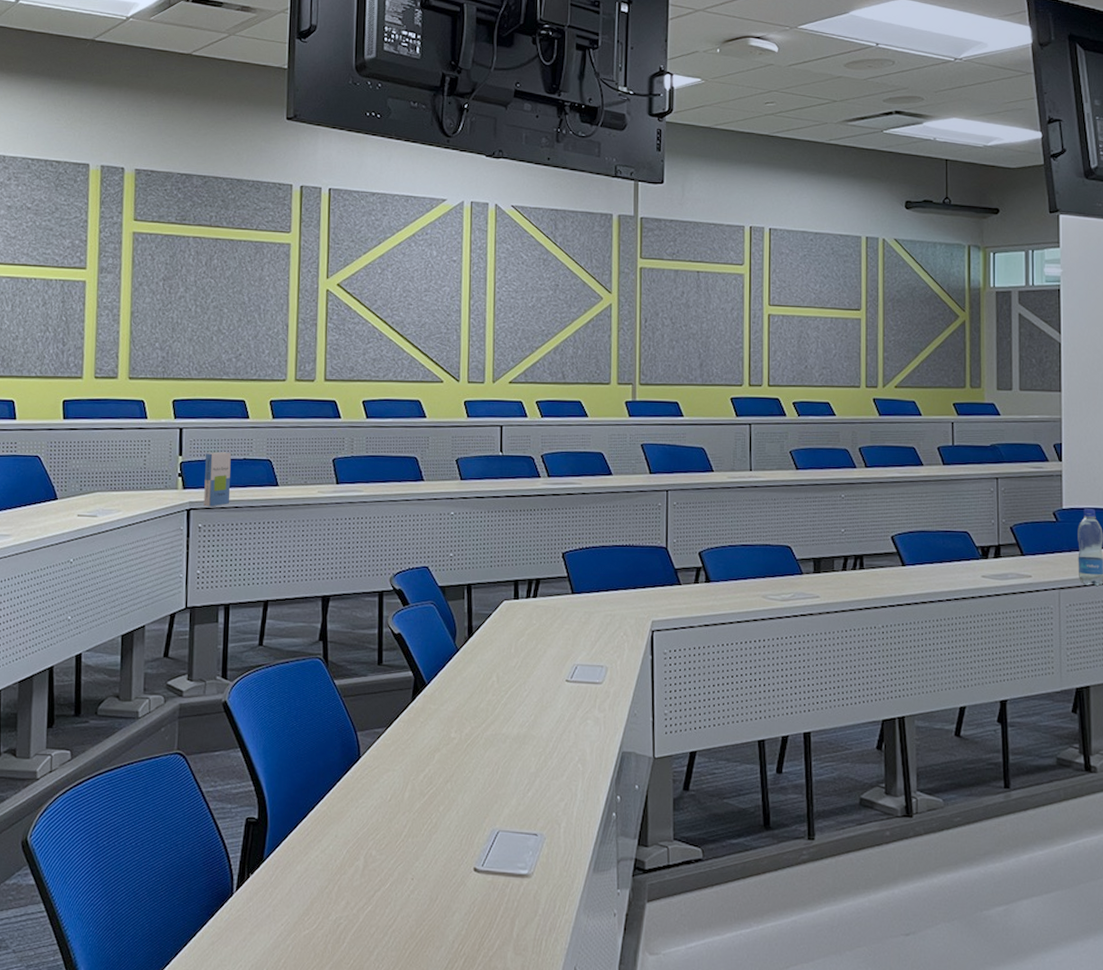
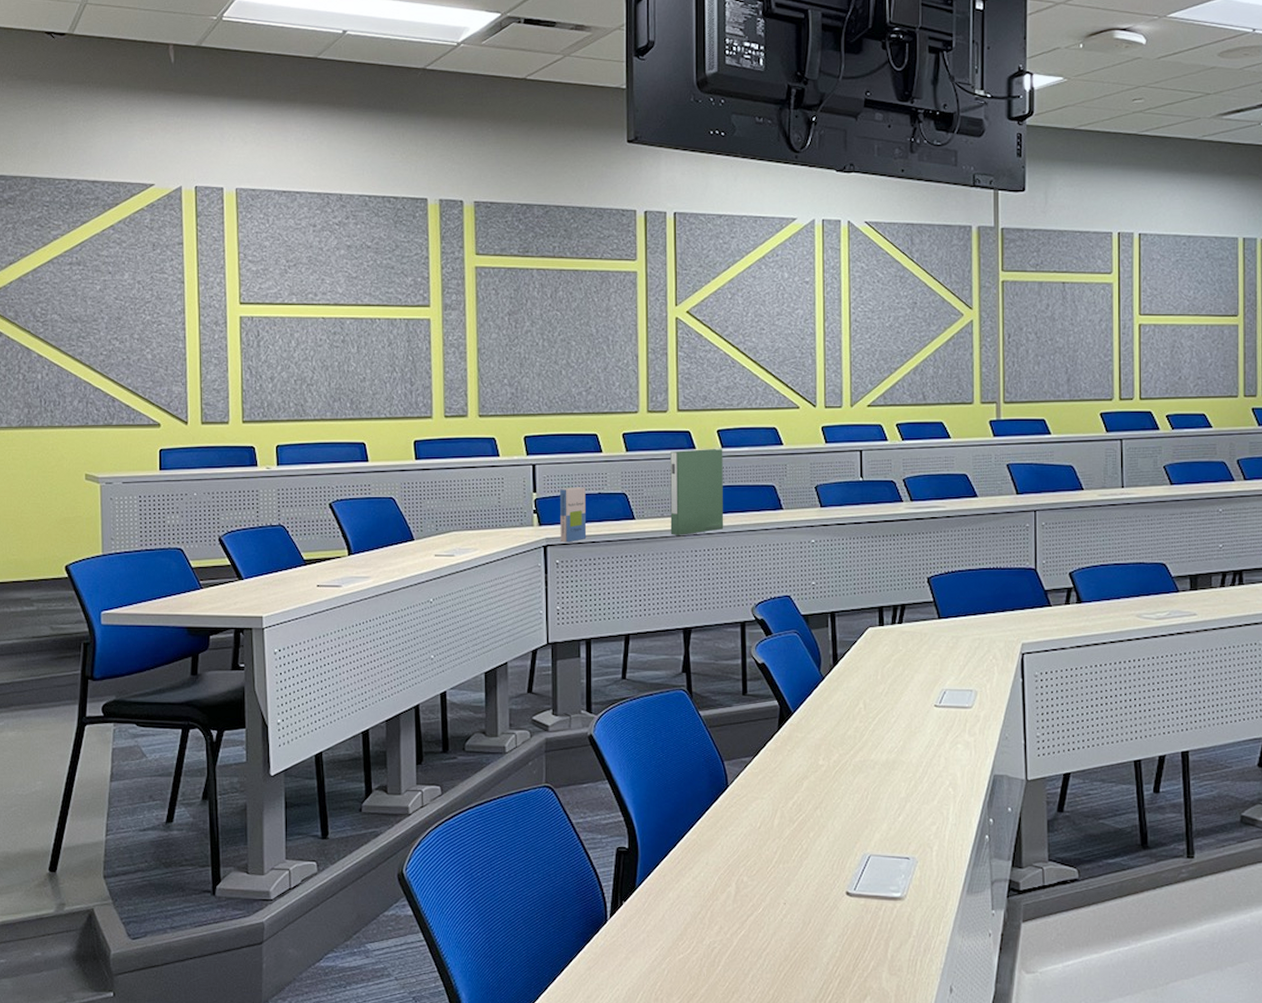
binder: none [313,419,368,503] -> present [670,449,724,535]

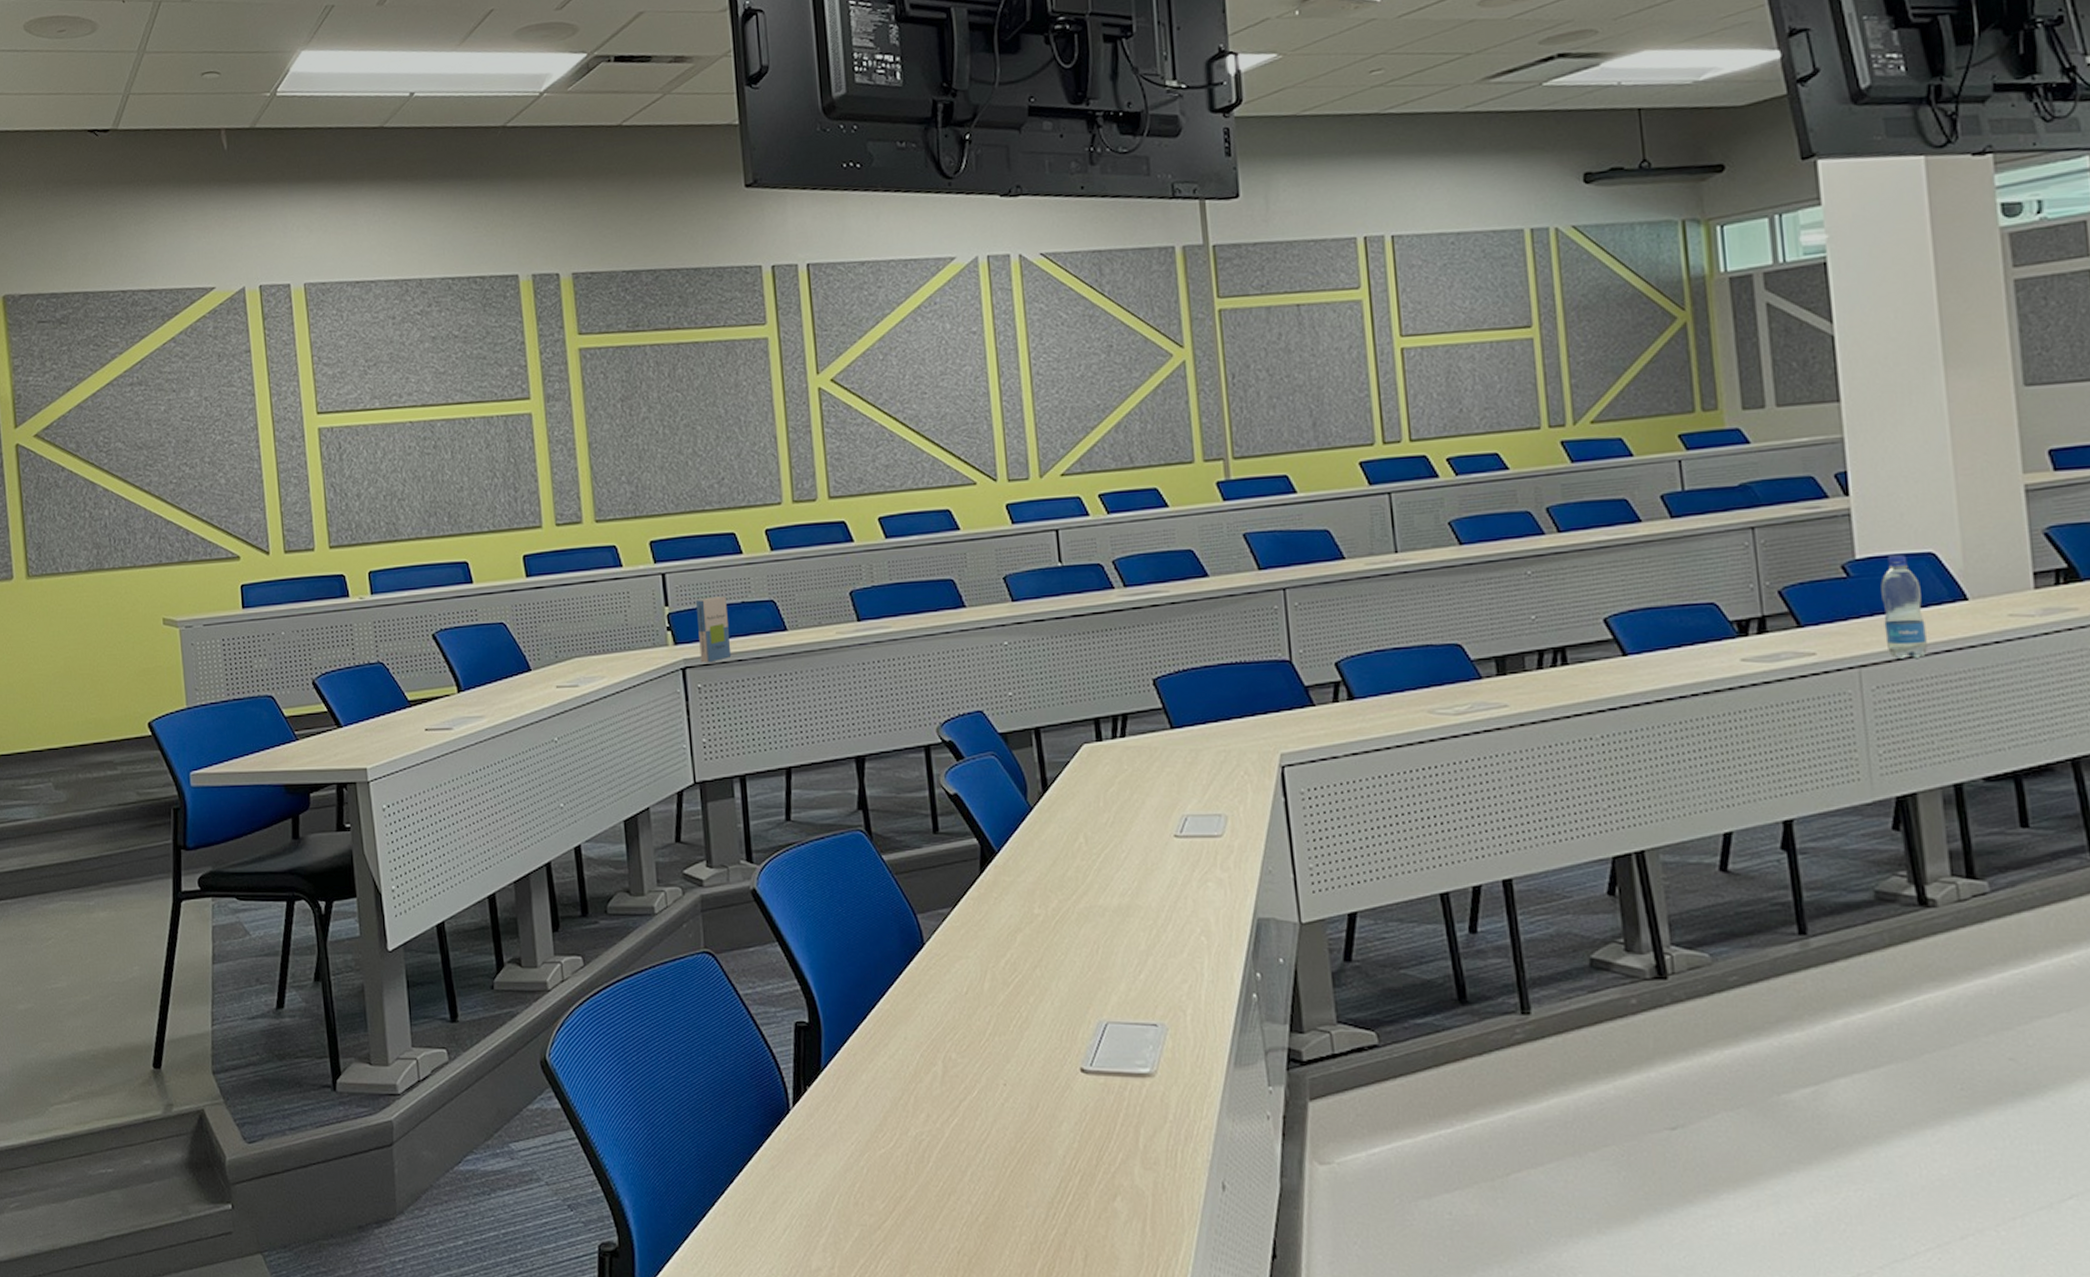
binder: present [670,449,724,535] -> none [824,540,895,647]

